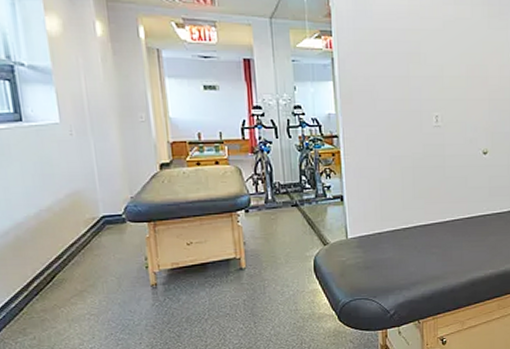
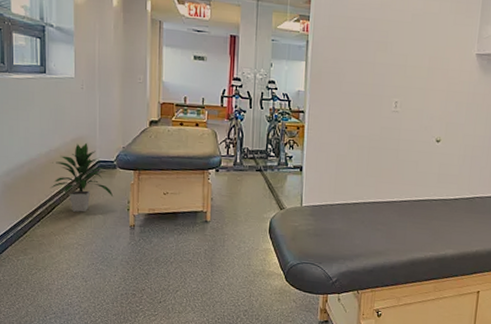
indoor plant: none [43,196,127,278] -> present [50,142,114,212]

